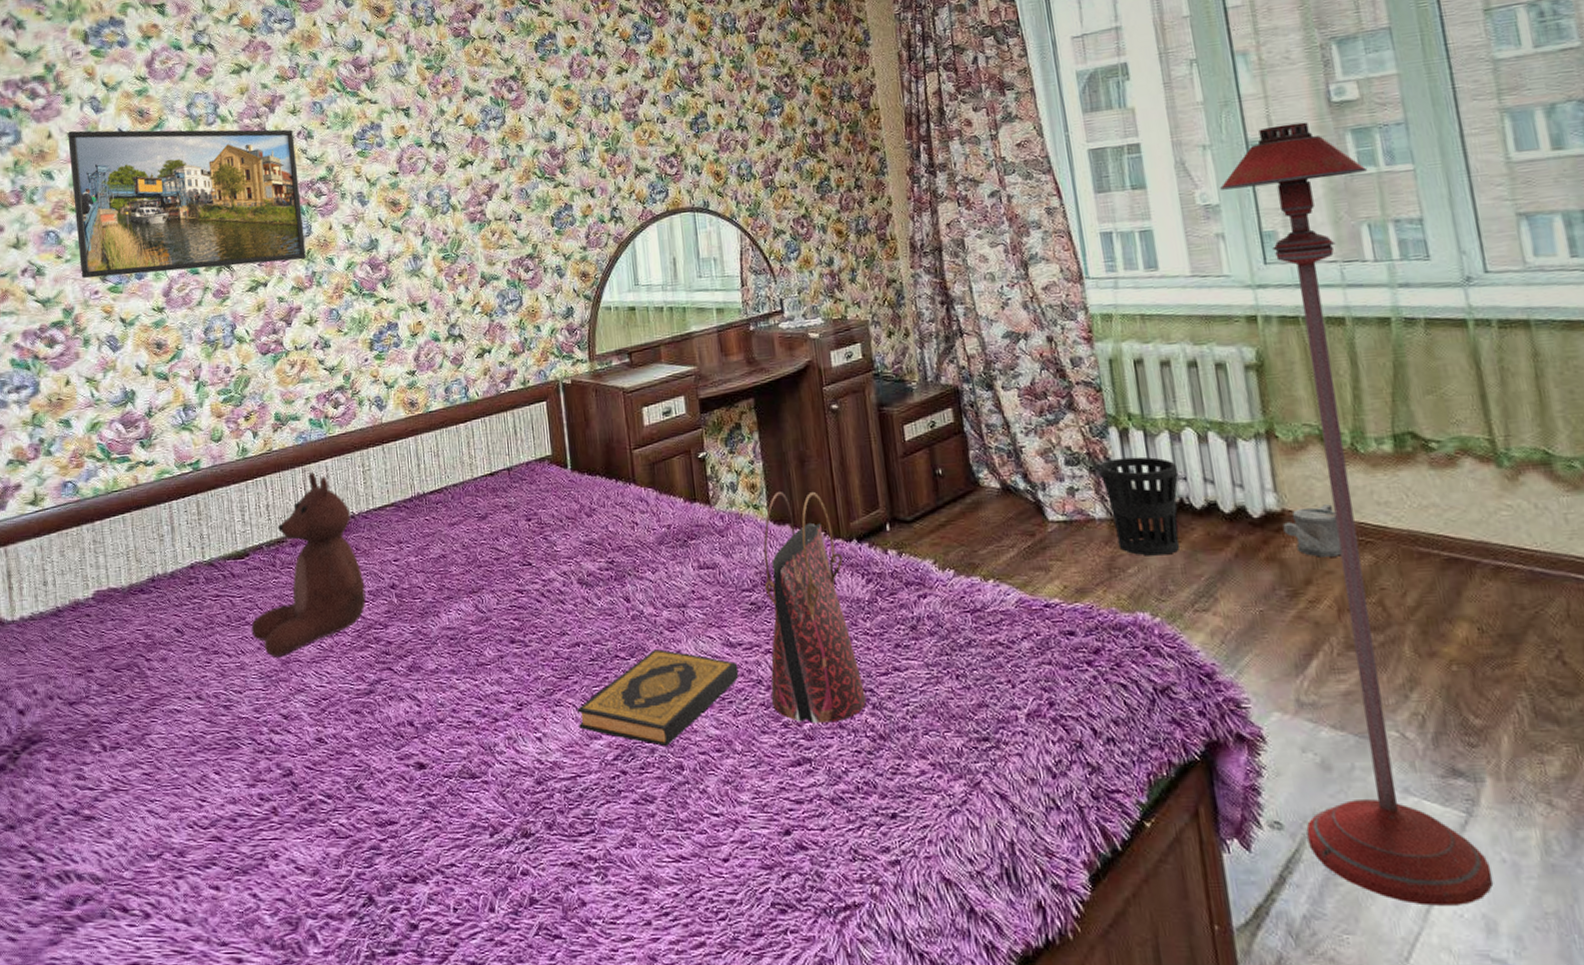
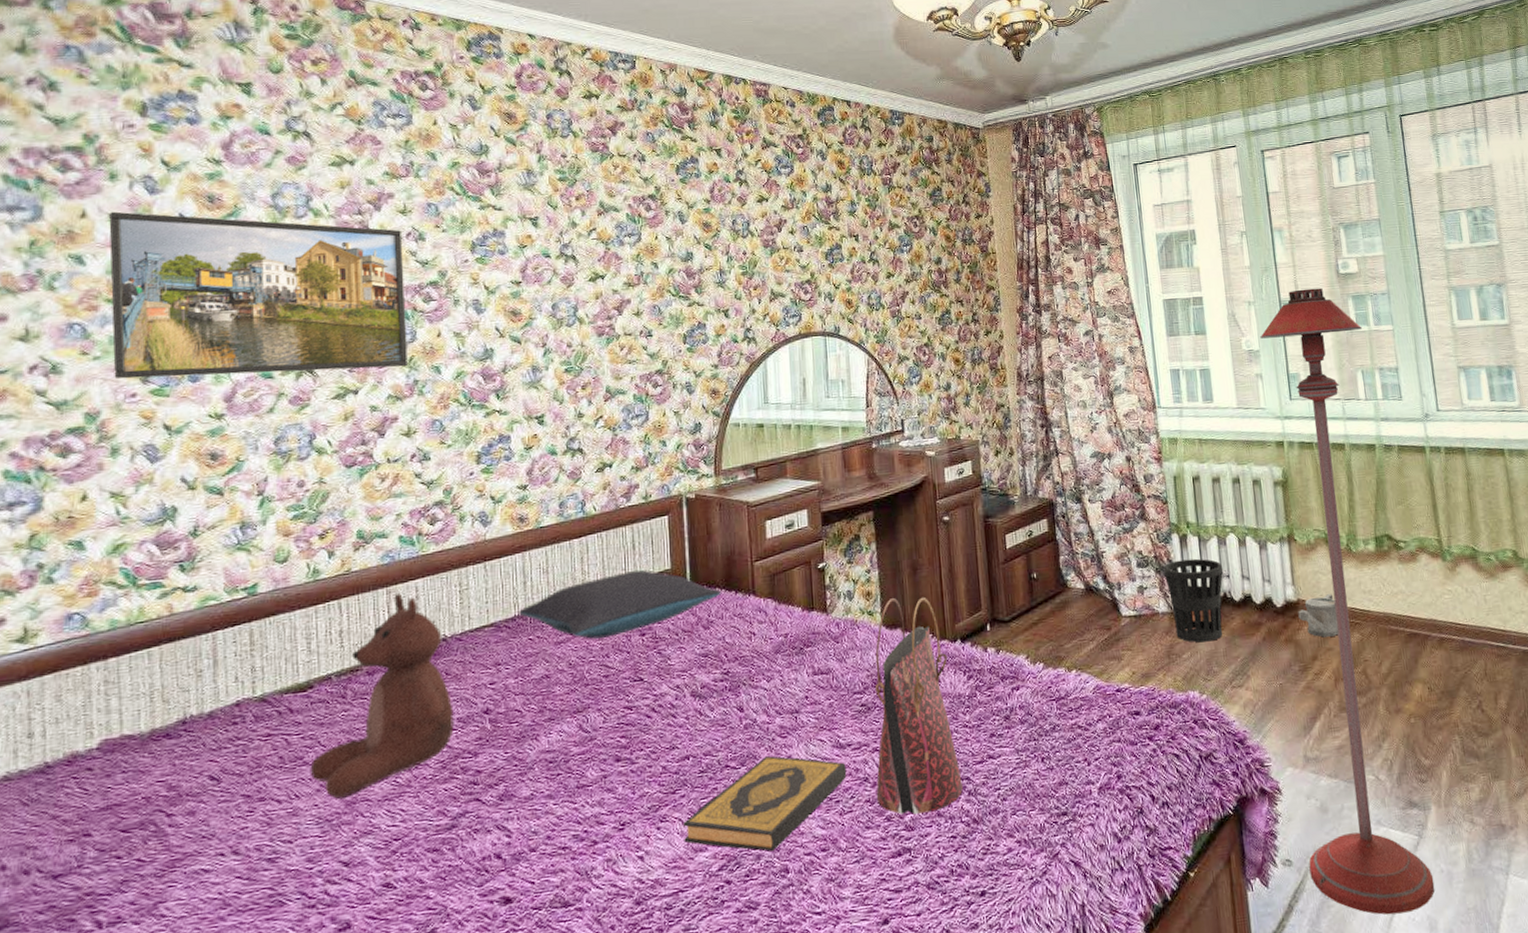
pillow: none [415,455,603,522] -> present [519,570,722,639]

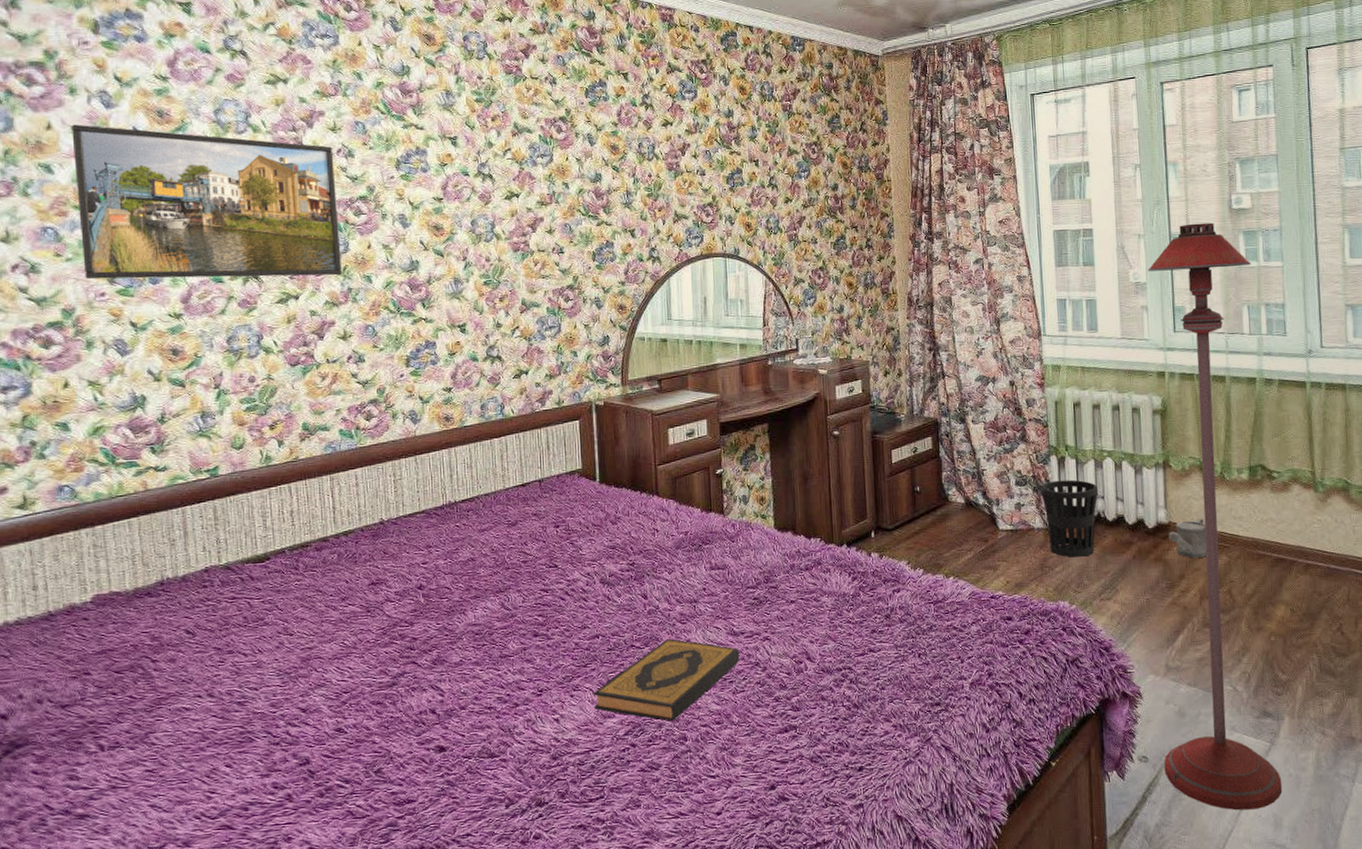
teddy bear: present [310,593,454,799] -> none [270,481,392,655]
pillow: present [519,570,722,639] -> none [447,469,628,528]
handbag: present [874,597,963,815] -> none [766,504,845,697]

